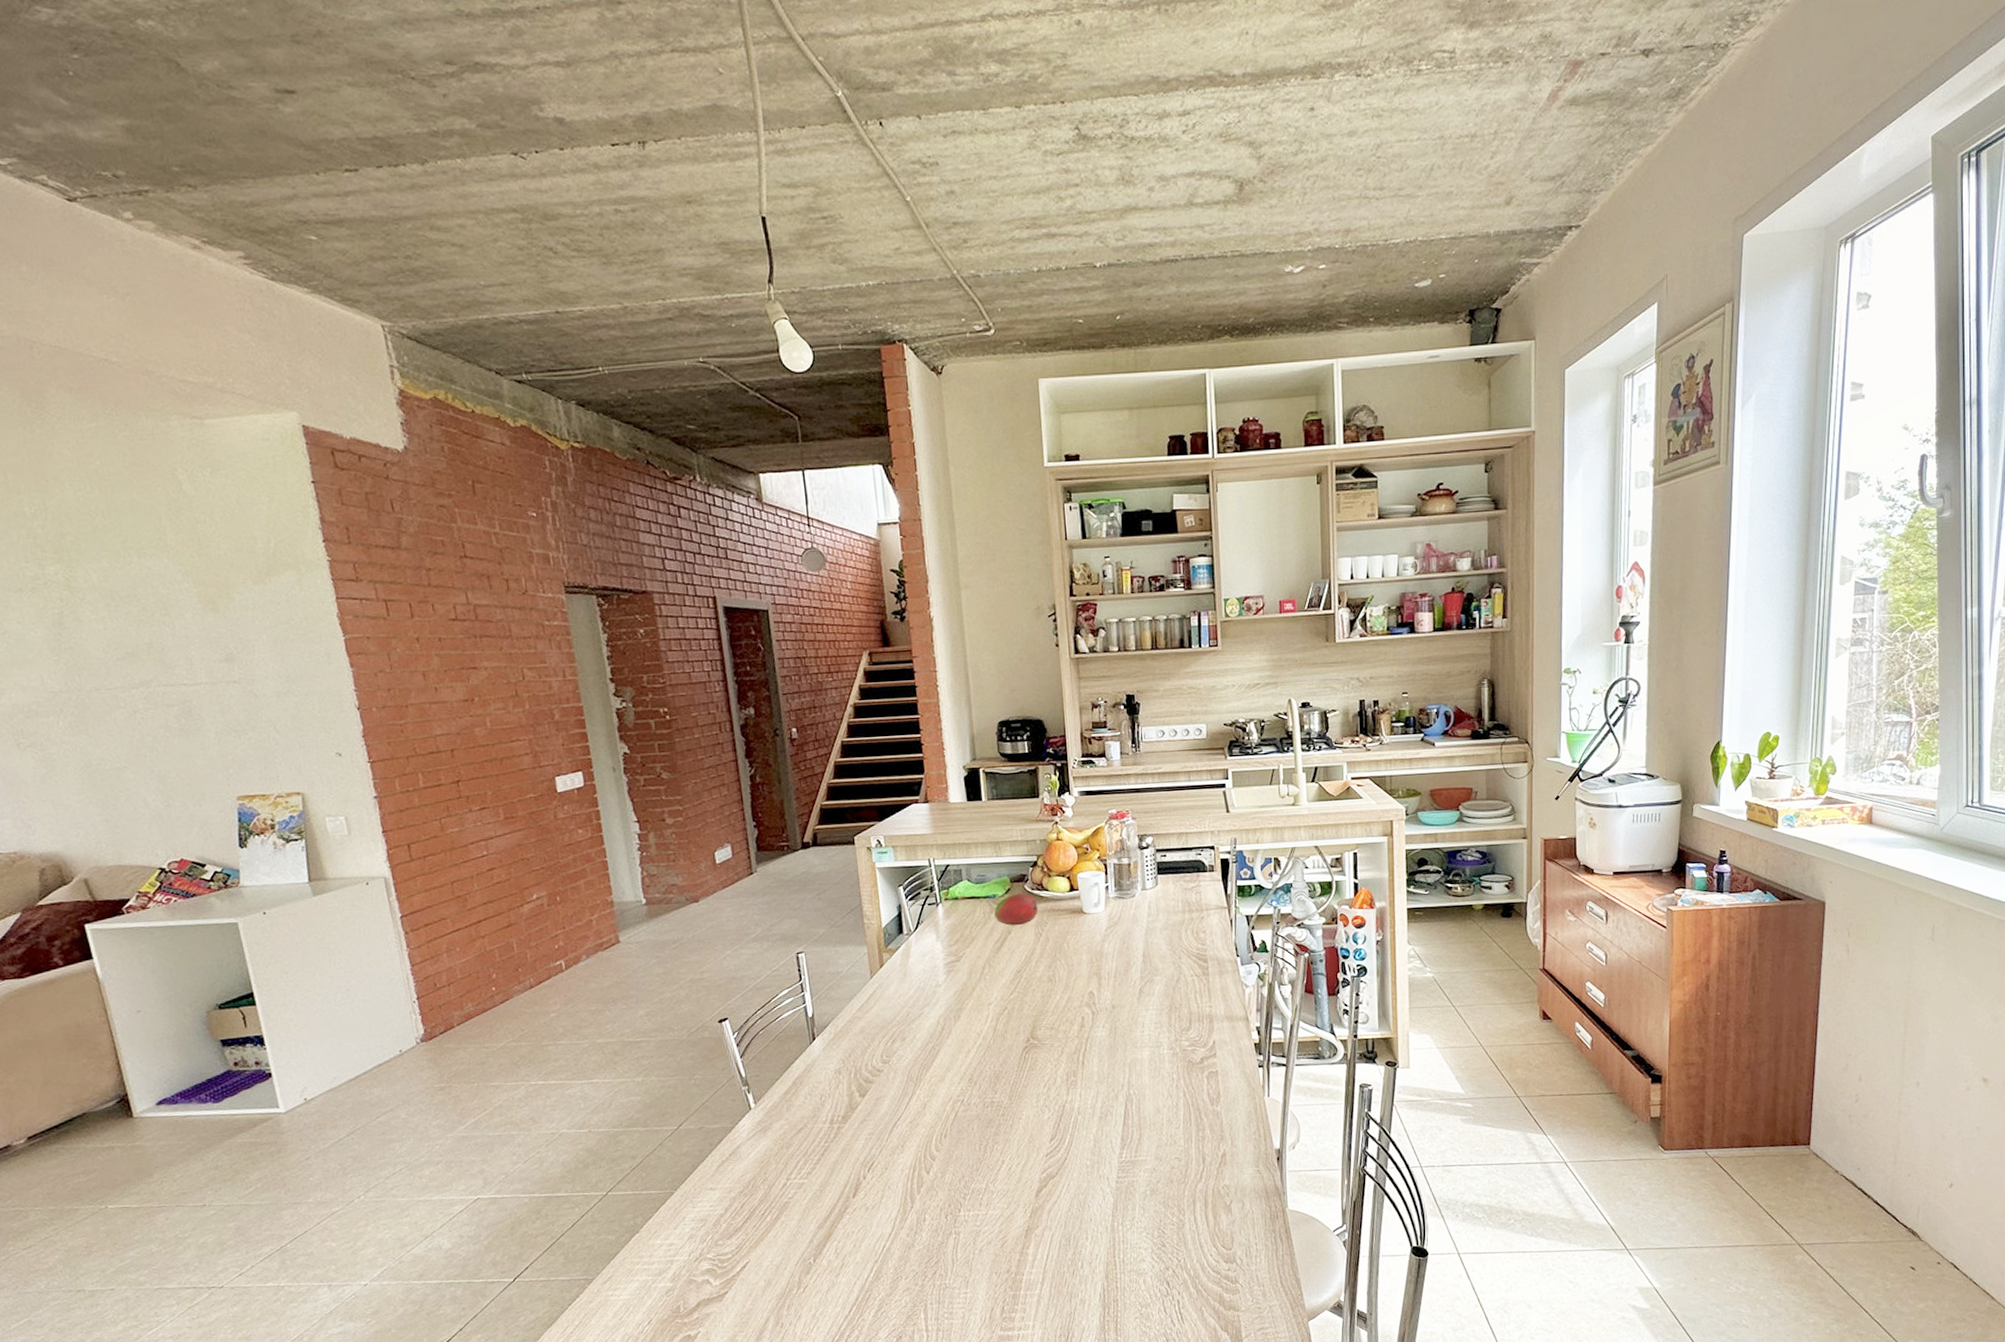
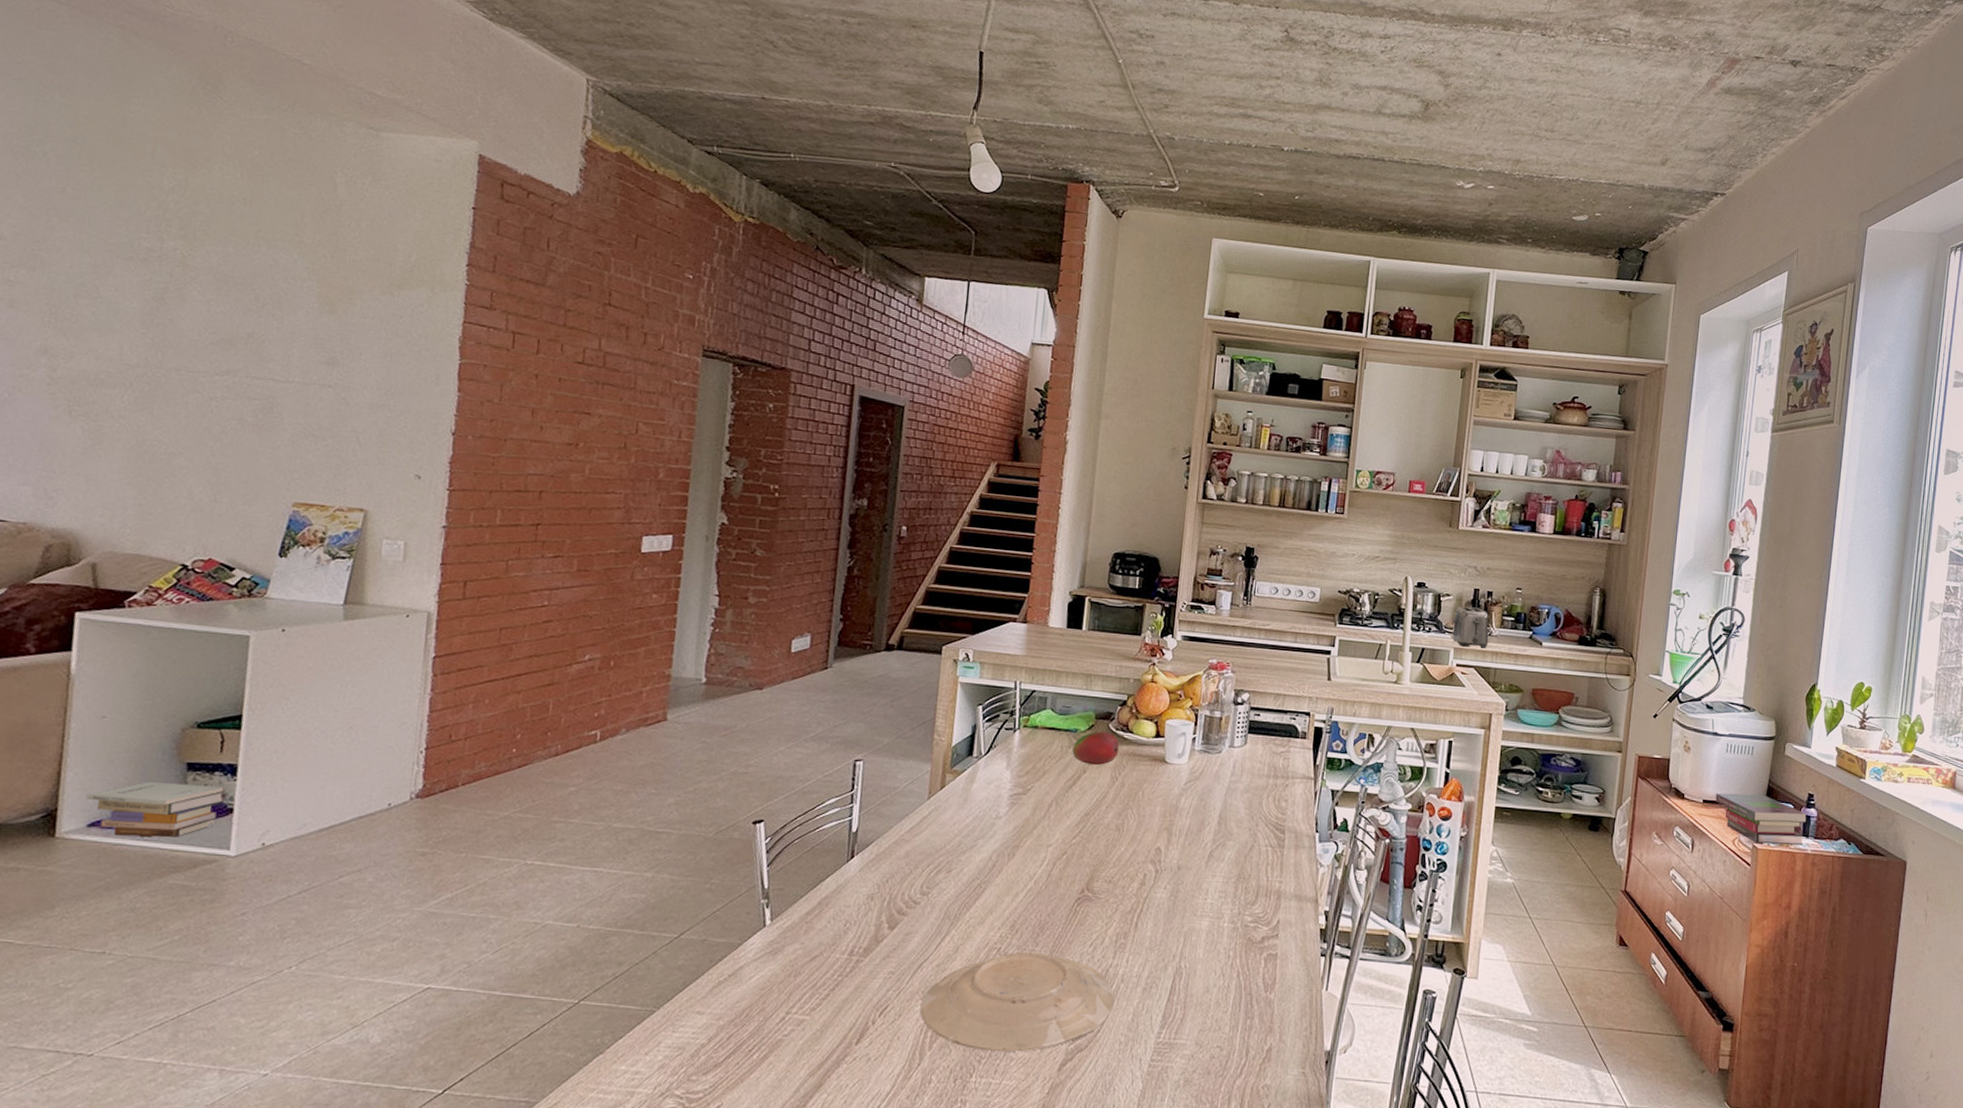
books: none [147,1056,262,1109] -> present [86,781,225,838]
plate: none [902,1099,1076,1189] -> present [920,952,1115,1052]
toaster: none [1343,718,1381,760] -> present [1452,606,1489,649]
books: none [1626,858,1720,906] -> present [1715,793,1807,845]

